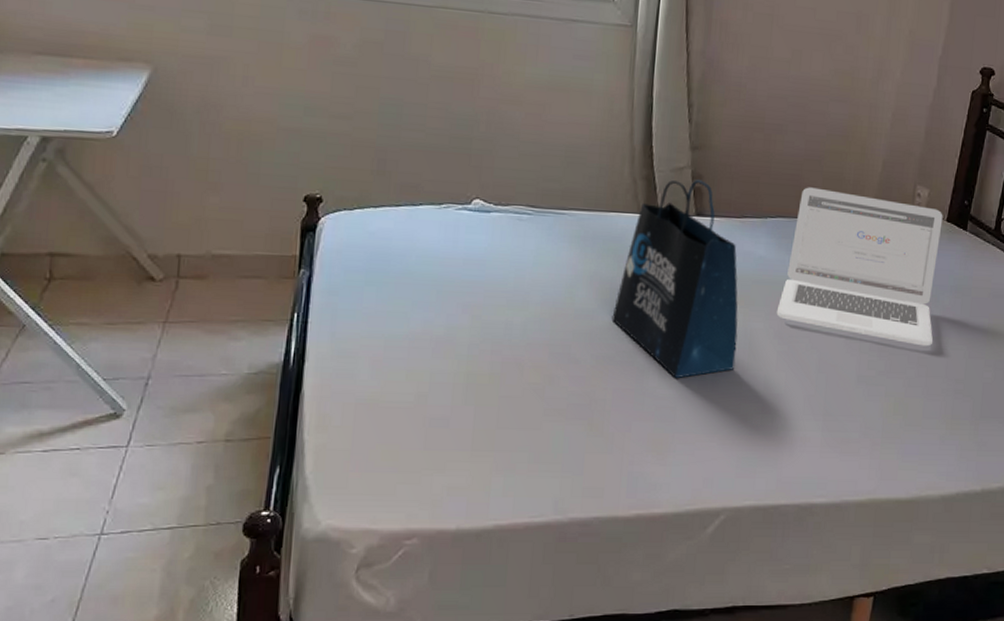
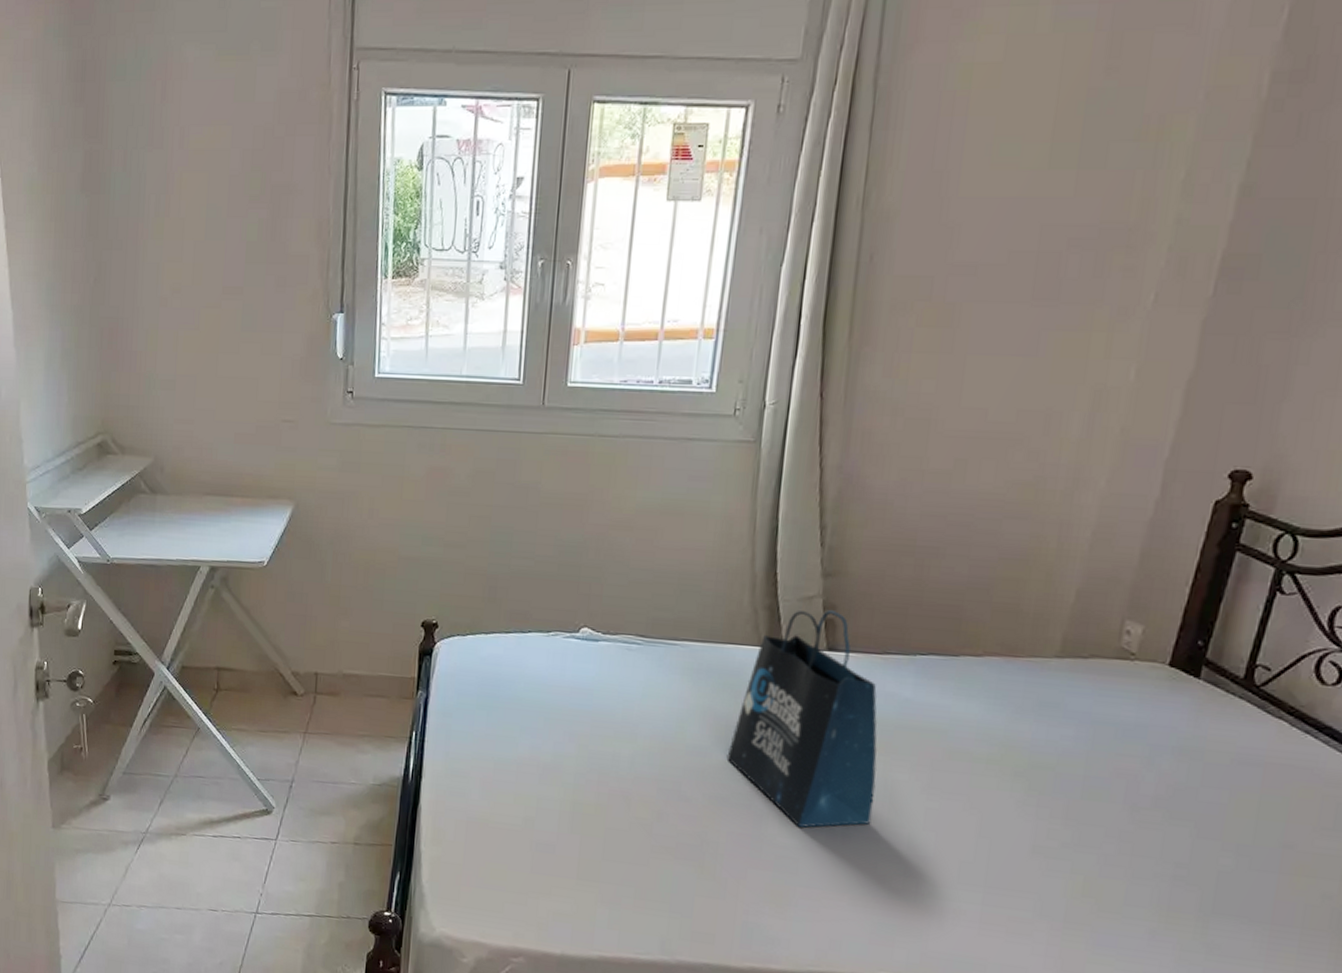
laptop: present [776,187,943,346] -> none [925,620,1164,819]

